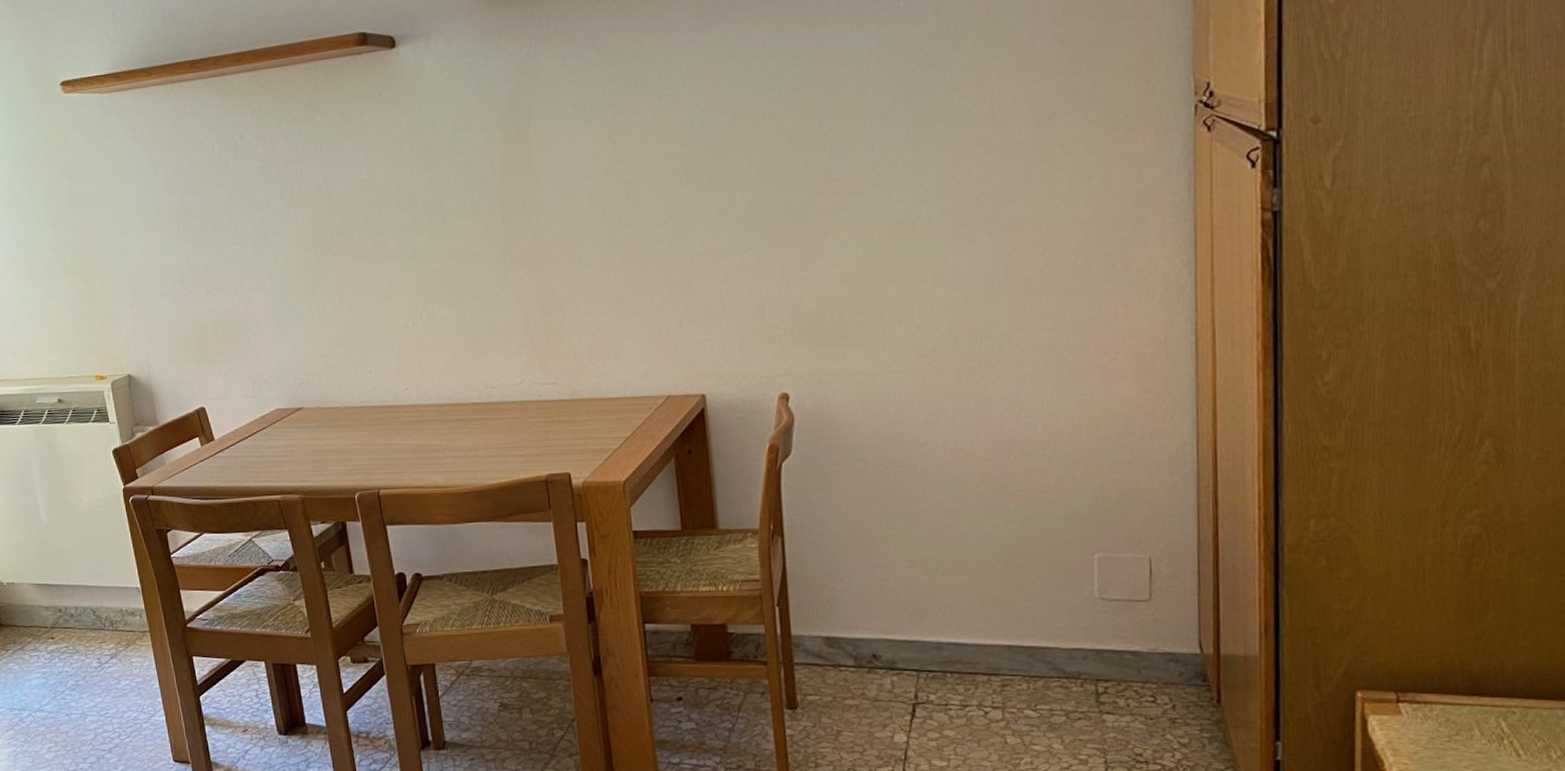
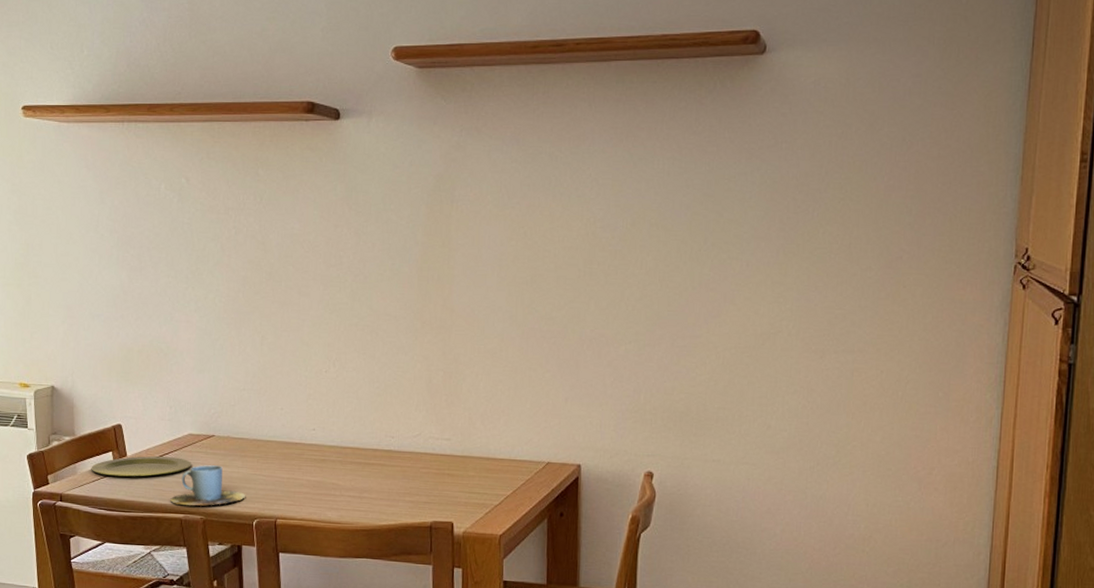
plate: none [179,435,282,463] -> present [91,456,191,477]
cup: none [265,439,343,485] -> present [170,465,245,506]

